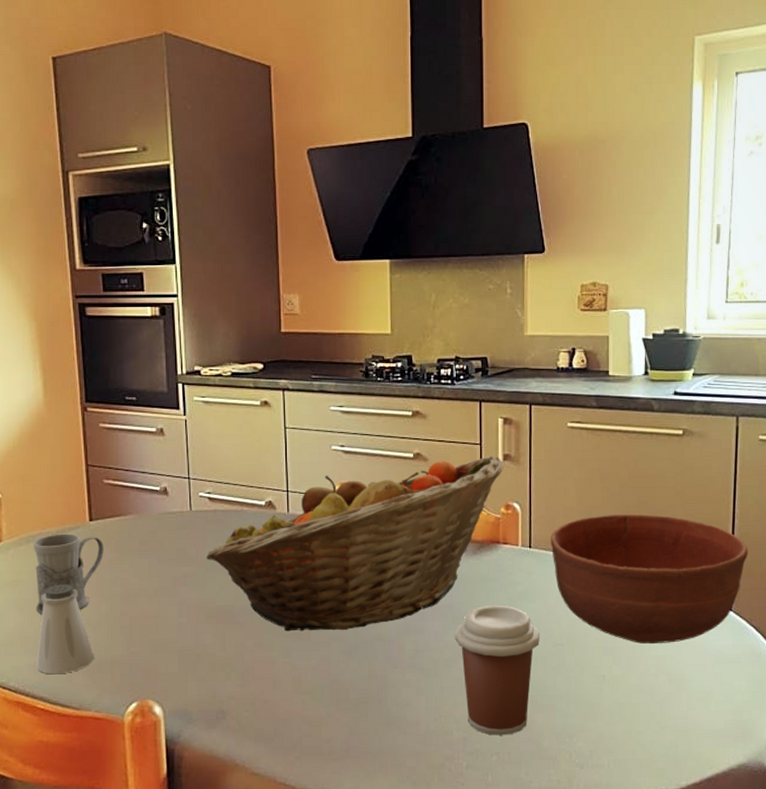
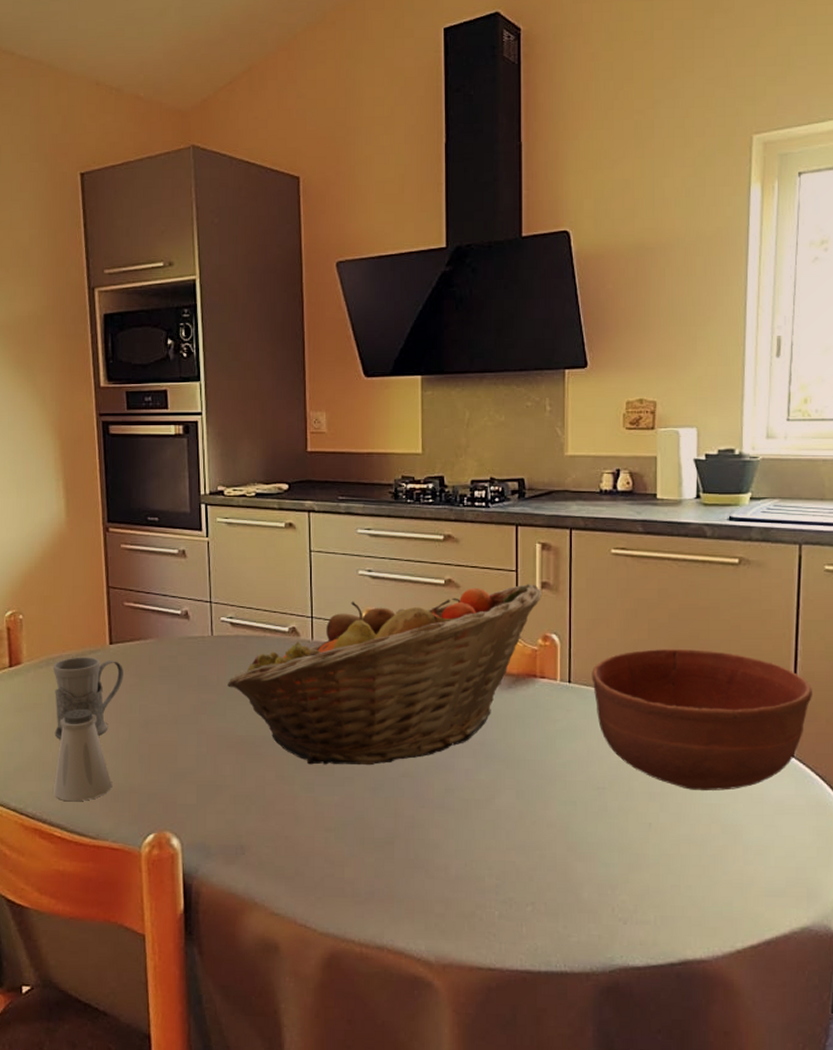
coffee cup: present [455,605,540,736] -> none [488,743,579,884]

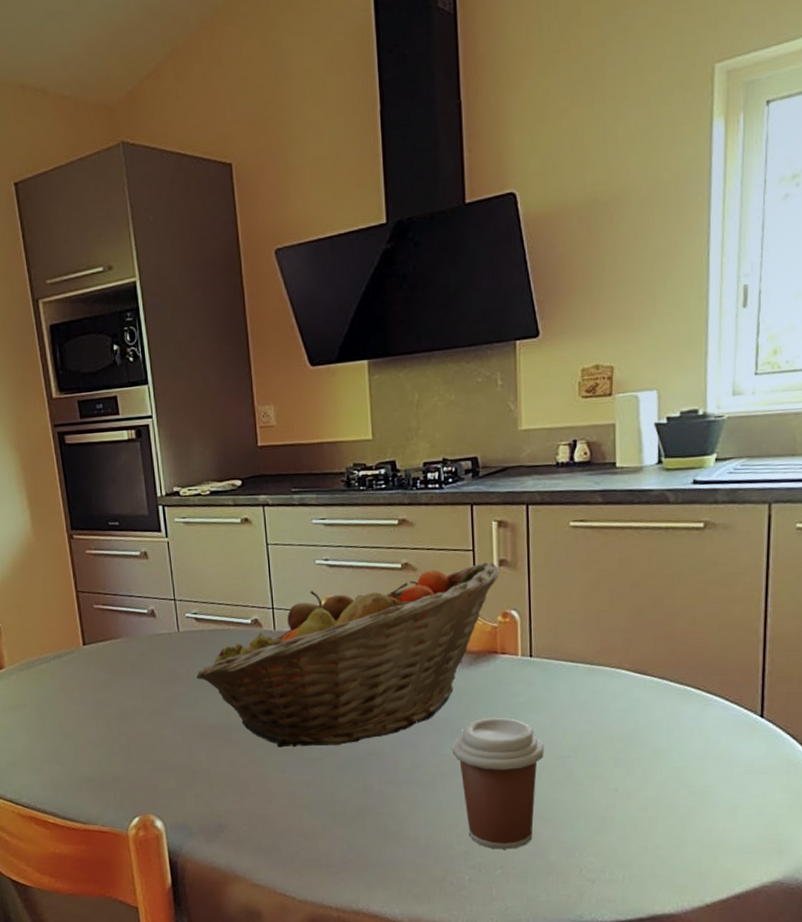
mug: present [53,657,123,739] -> none [32,658,99,735]
saltshaker: present [54,708,113,802] -> none [44,706,98,791]
coffee cup: none [488,743,579,884] -> present [452,717,544,850]
bowl: present [591,648,812,791] -> none [553,616,783,755]

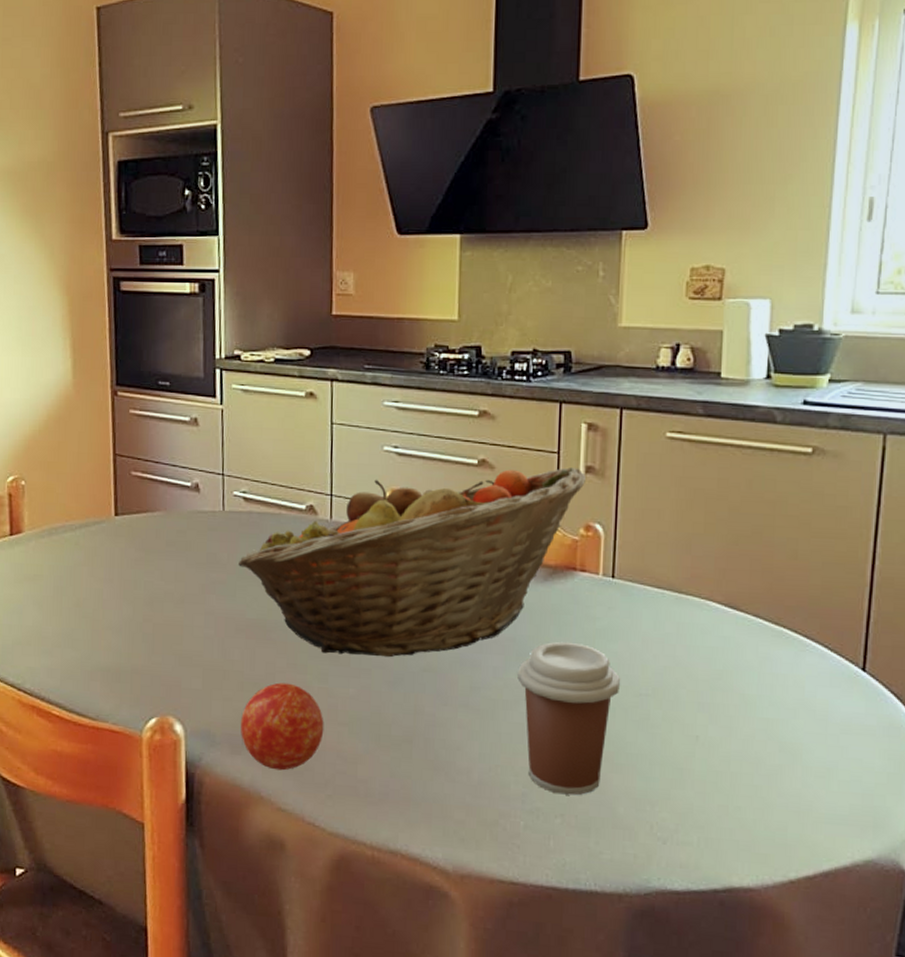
apple: none [212,776,286,852] -> present [241,682,324,771]

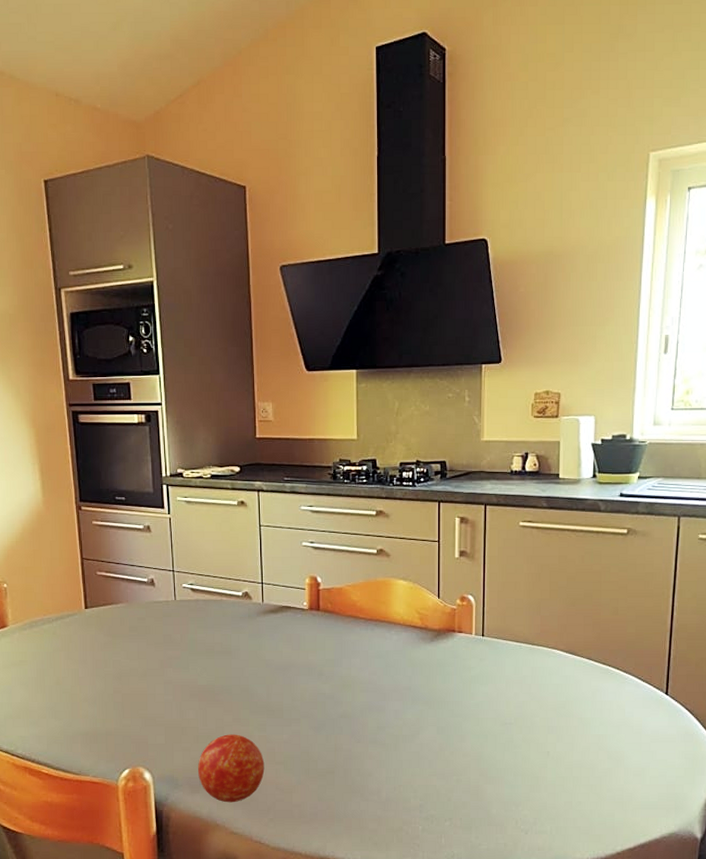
fruit basket: present [239,467,586,658] -> none [190,553,460,709]
coffee cup: present [517,641,620,796] -> none [413,687,490,803]

